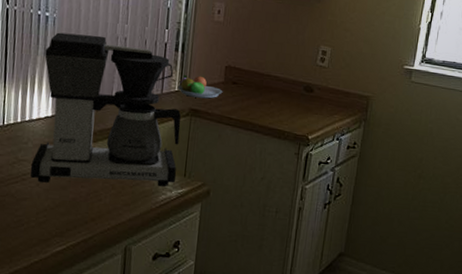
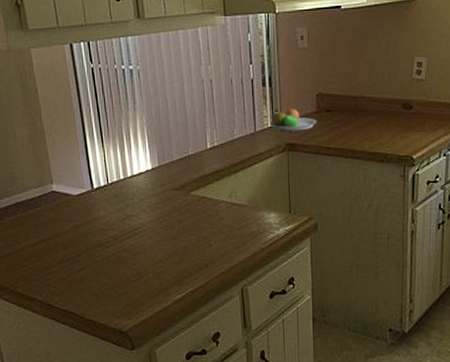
coffee maker: present [30,32,181,187] -> none [135,81,282,235]

